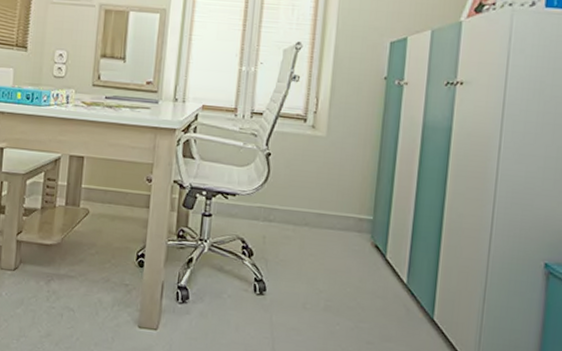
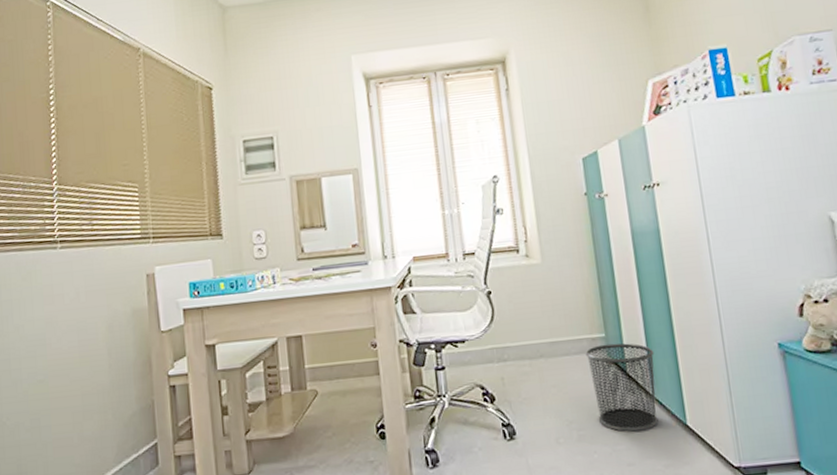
waste bin: none [348,226,418,315] -> present [585,343,658,432]

